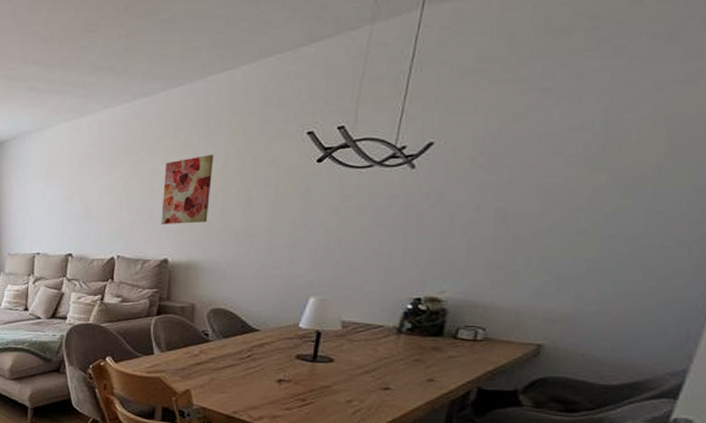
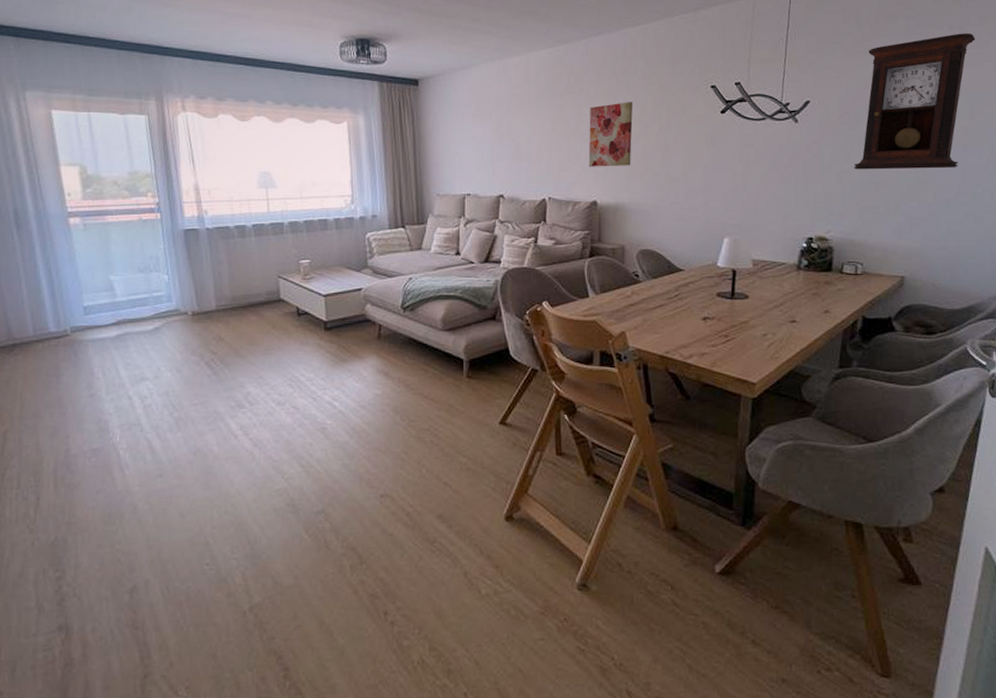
pendulum clock: none [486,42,693,221] -> present [854,33,976,170]

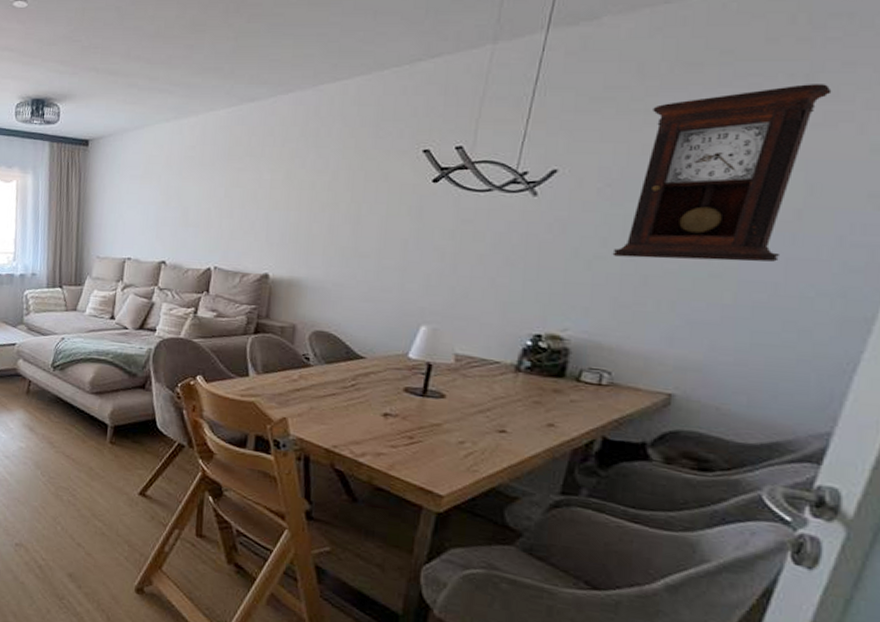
wall art: present [588,101,633,167] -> none [263,166,323,238]

